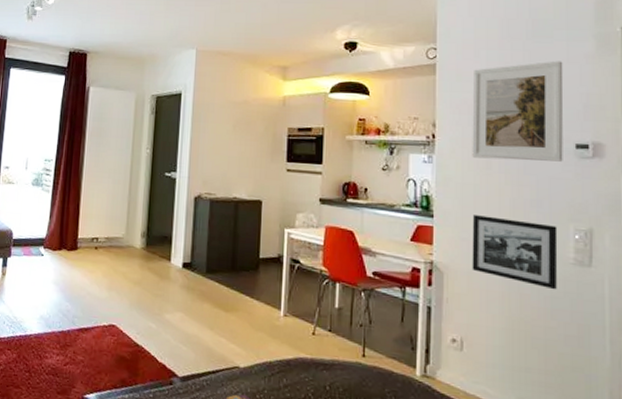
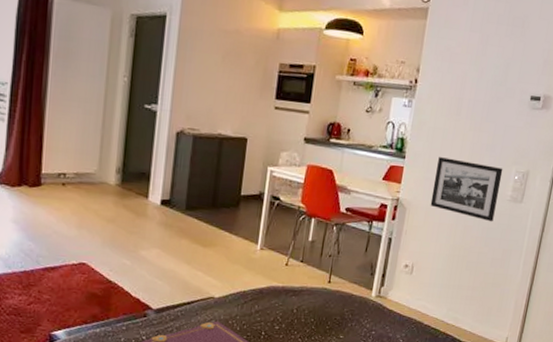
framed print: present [472,61,564,162] -> none [446,16,536,111]

